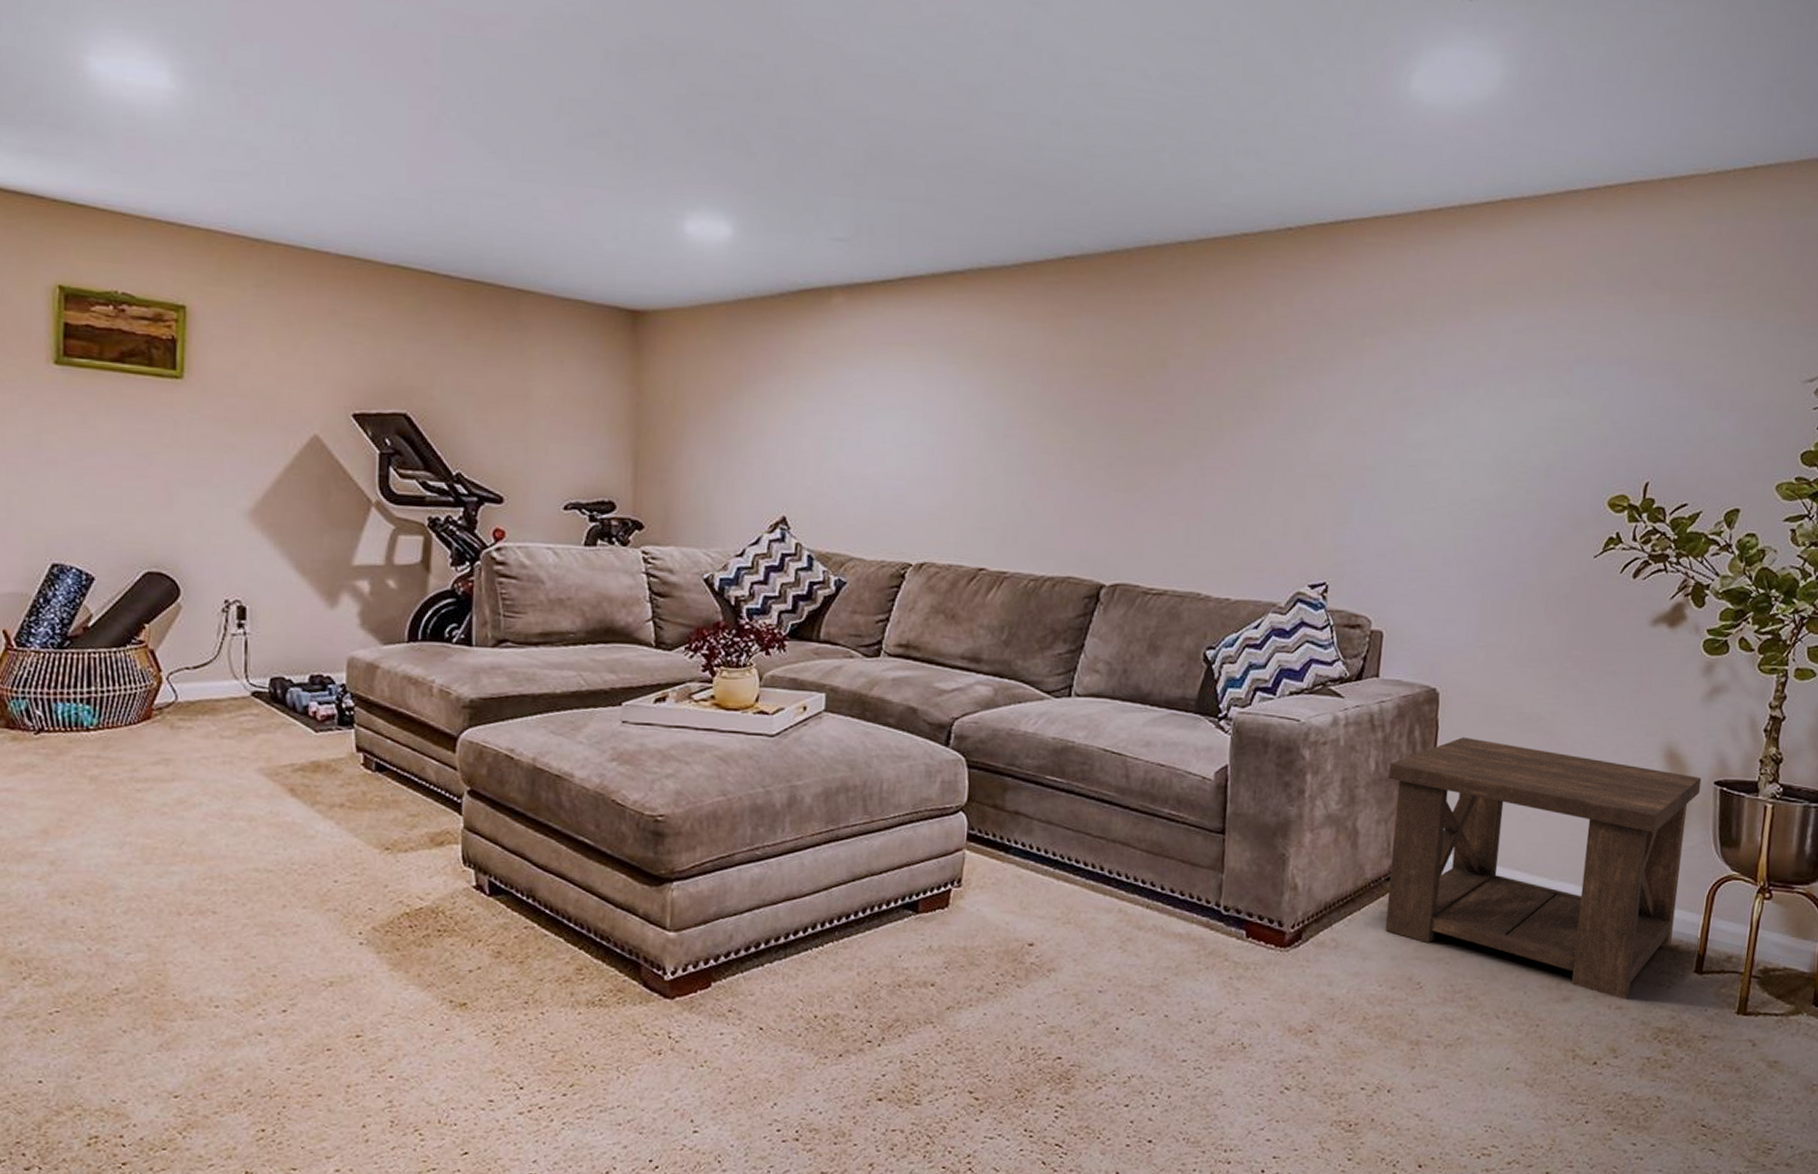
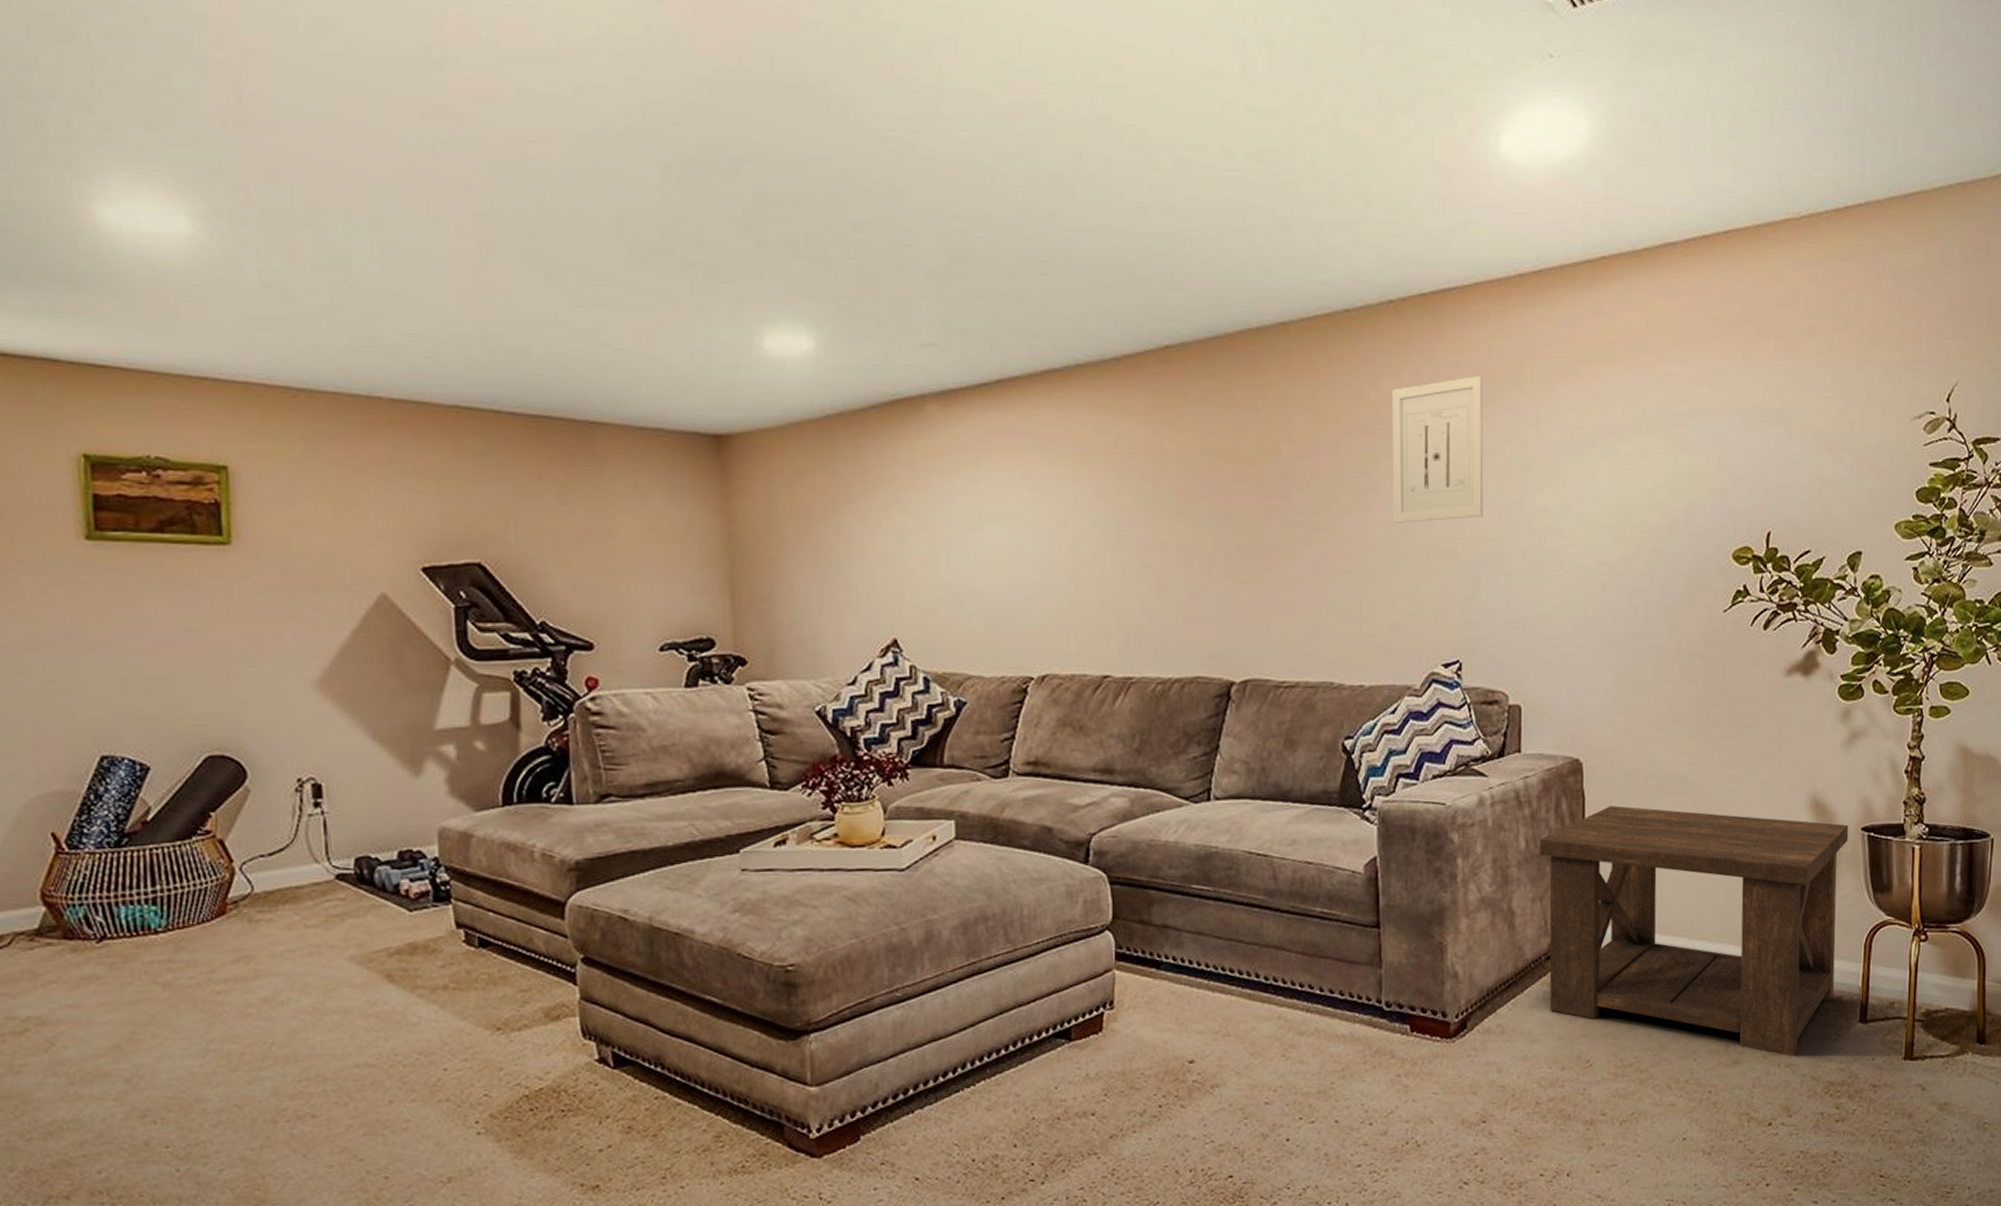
wall art: none [1272,307,1373,446] -> present [1392,376,1484,523]

